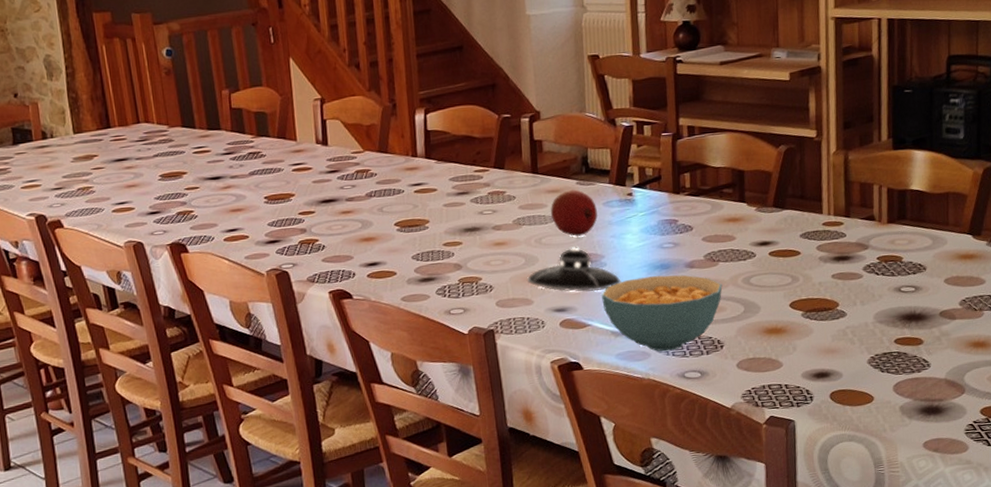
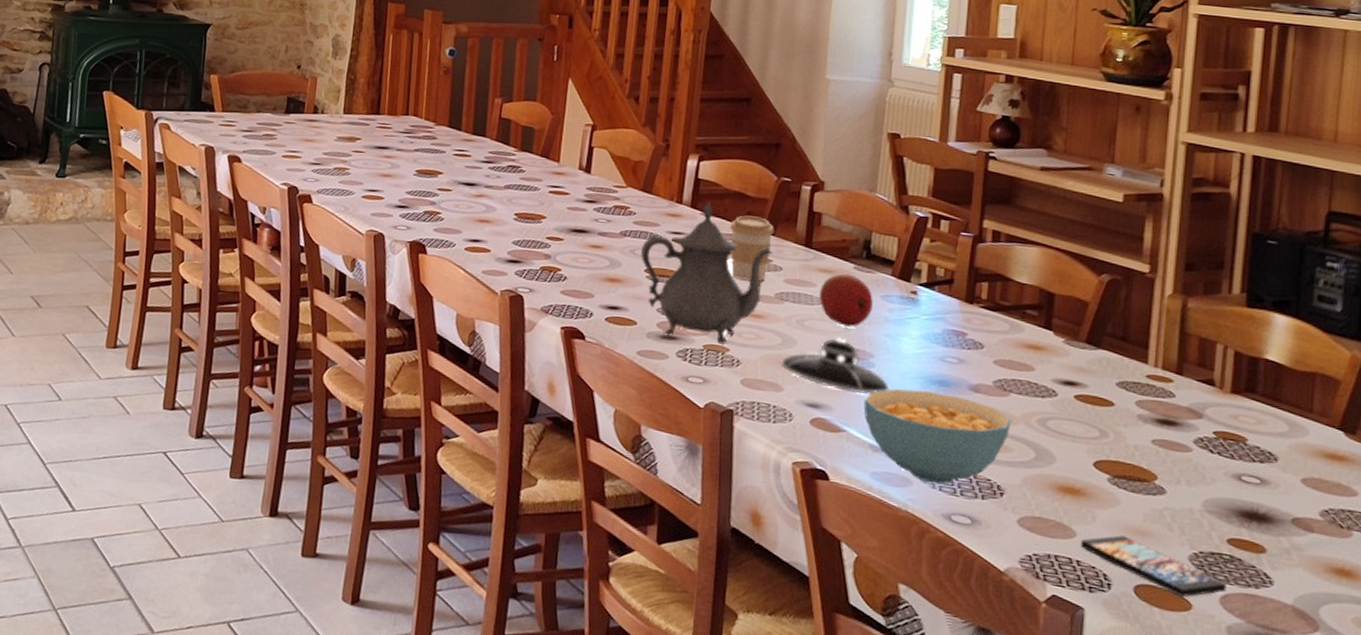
teapot: none [388,150,505,279] -> present [641,202,773,345]
coffee cup: none [463,155,503,214] -> present [730,215,774,281]
smartphone: none [787,356,897,394] -> present [1081,535,1226,598]

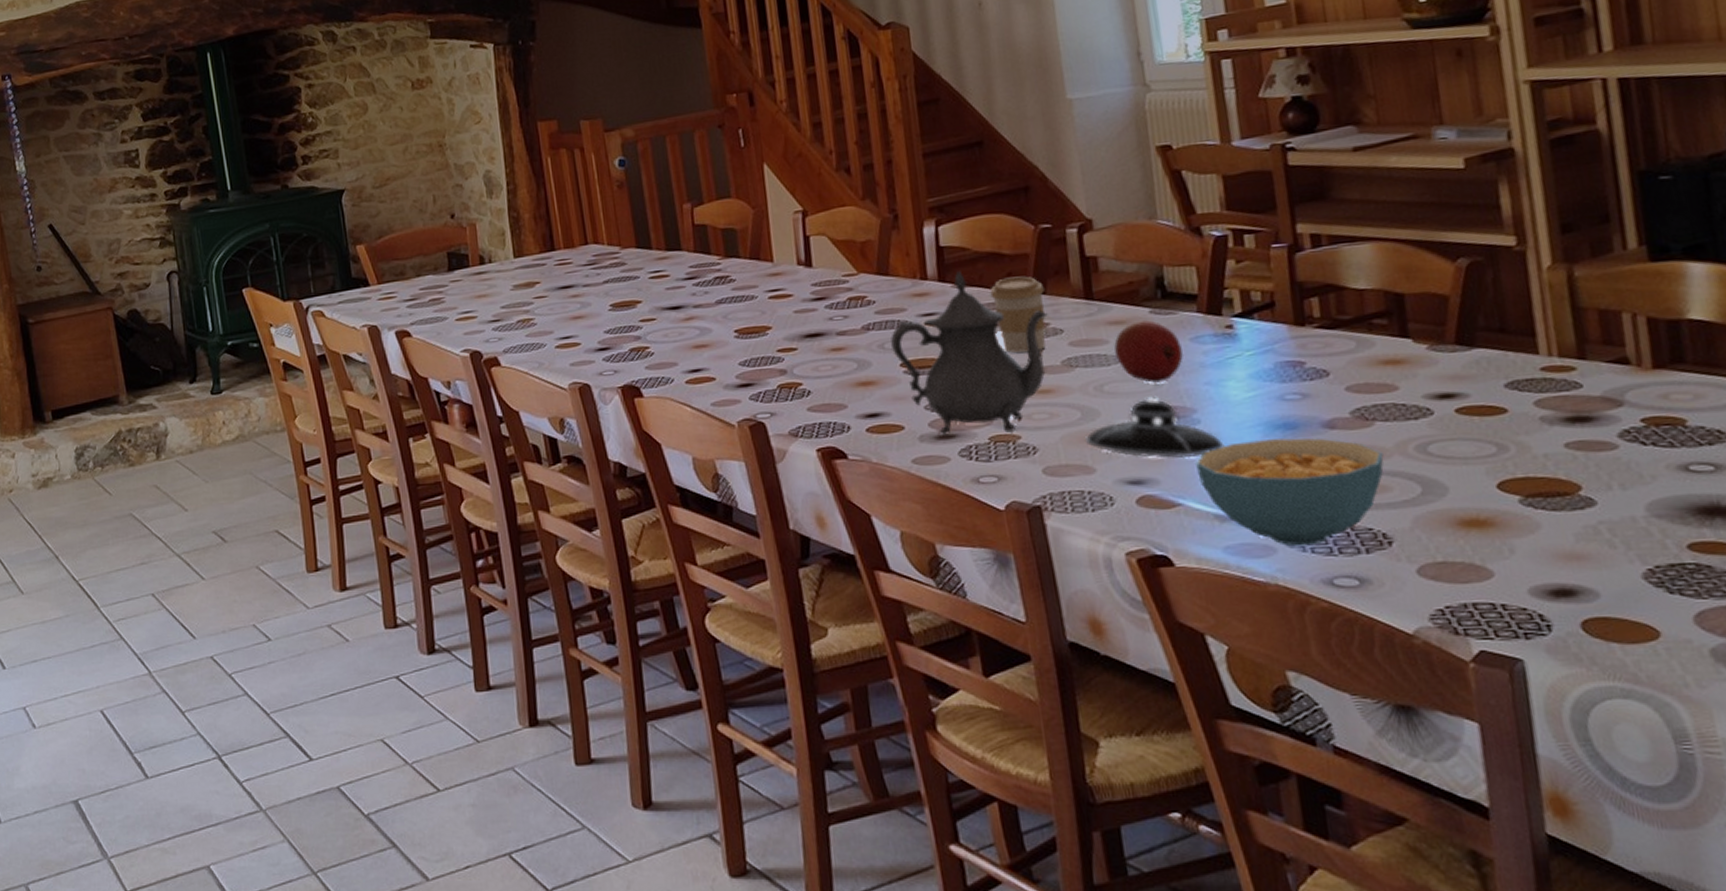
smartphone: present [1081,535,1226,598] -> none [1501,565,1700,625]

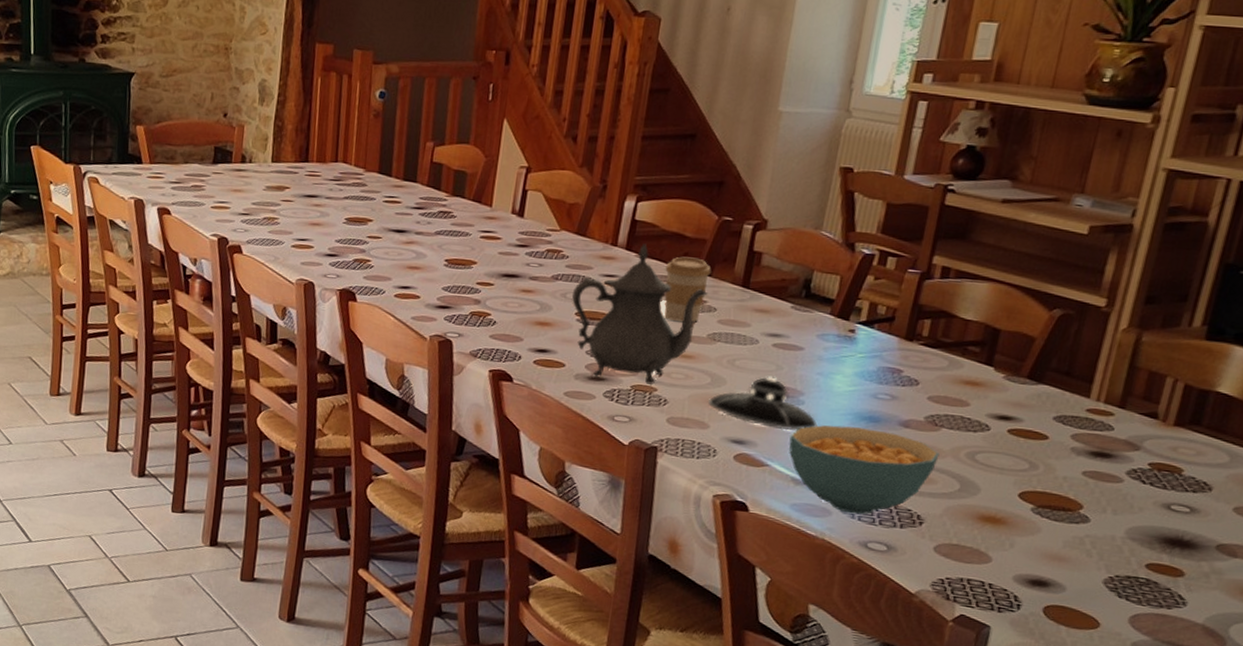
fruit: present [1114,320,1183,383] -> none [753,313,809,366]

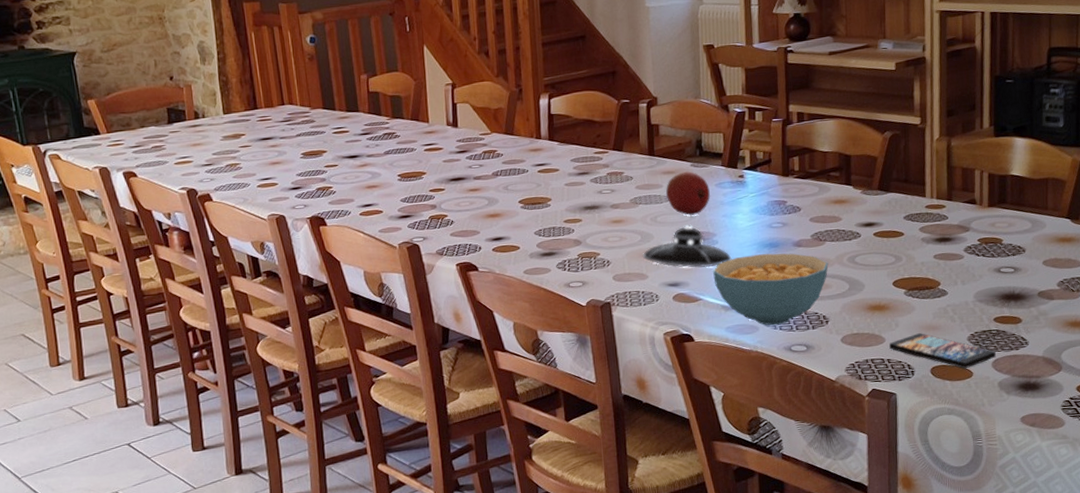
teapot: present [572,243,708,385] -> none [513,133,623,253]
coffee cup: present [664,256,711,322] -> none [584,137,622,193]
fruit: none [753,313,809,366] -> present [666,171,710,216]
smartphone: none [995,561,1138,617] -> present [889,333,996,369]

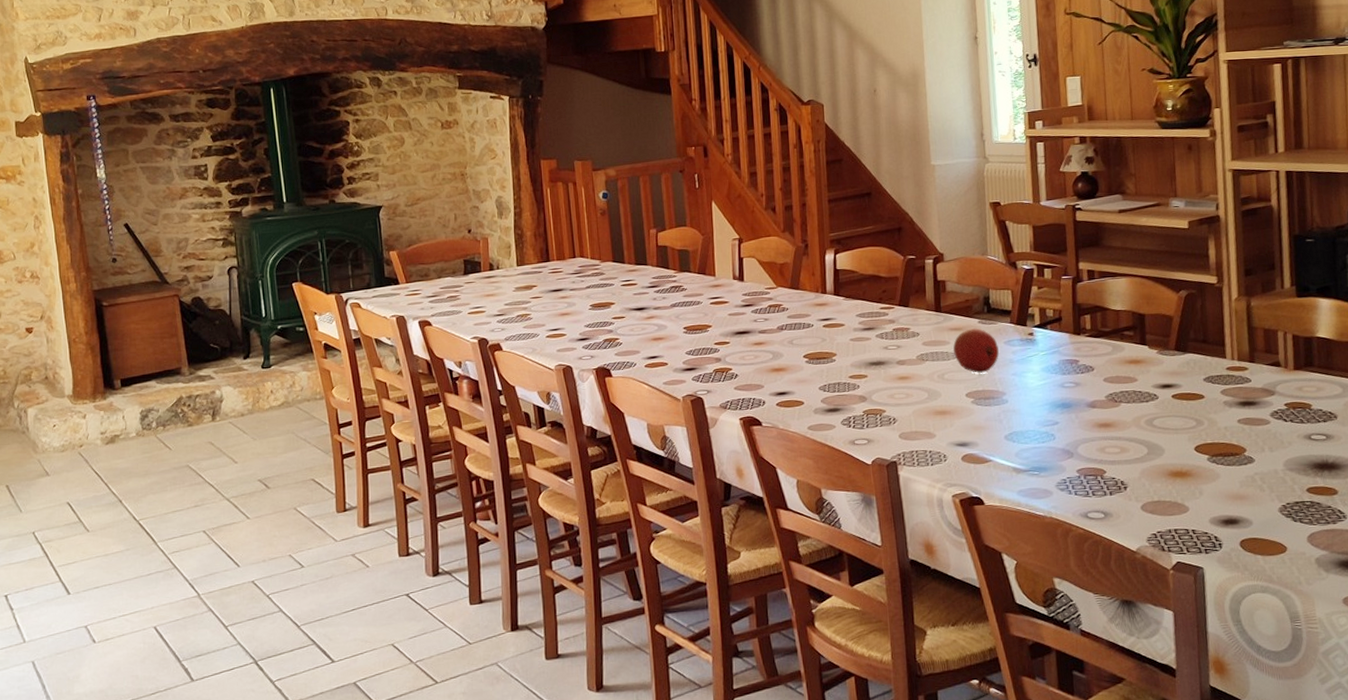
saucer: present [643,225,732,268] -> none [930,384,1023,428]
cereal bowl: present [713,253,829,326] -> none [1003,414,1125,490]
smartphone: present [889,333,996,369] -> none [1193,502,1311,543]

